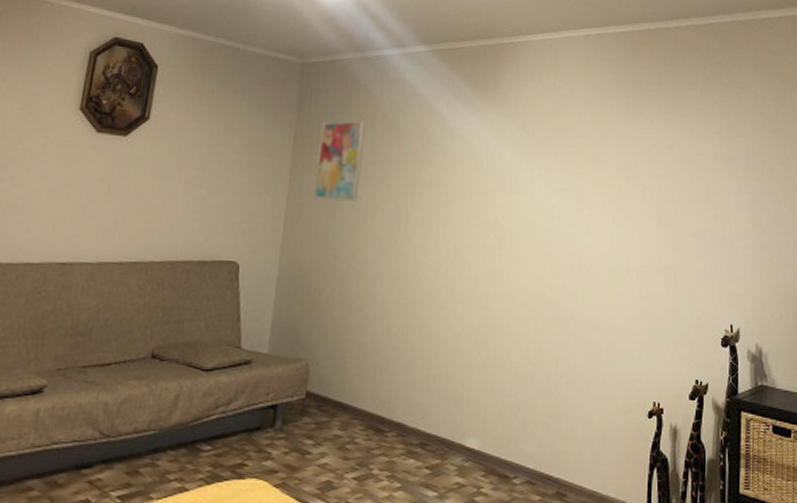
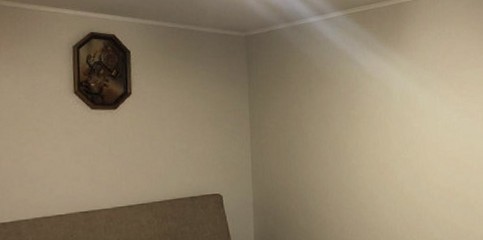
wall art: present [314,120,366,202] -> none [268,75,305,140]

